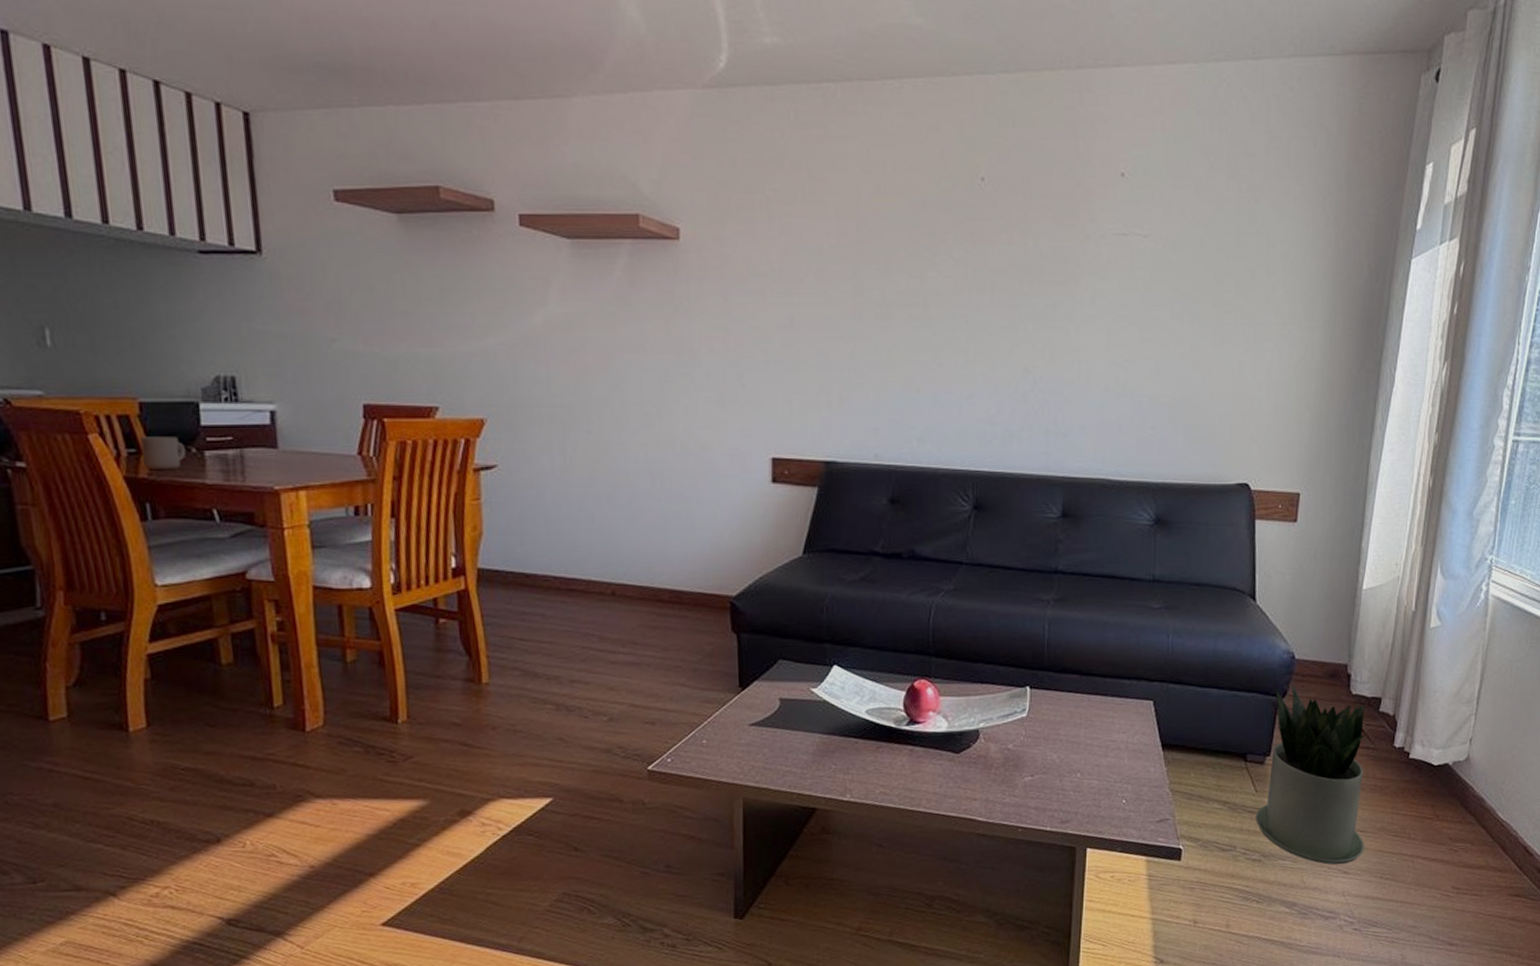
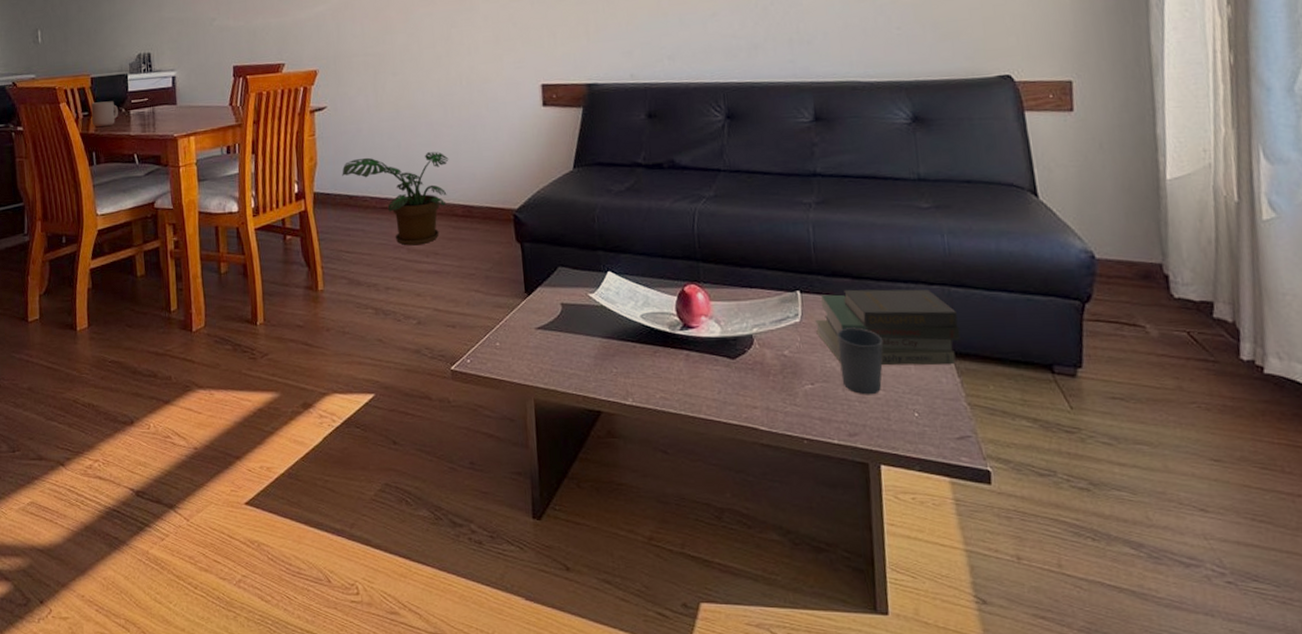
potted plant: none [516,527,655,634] -> present [342,151,449,246]
books: none [1041,685,1172,758] -> present [815,289,961,366]
mug: none [1060,721,1102,785] -> present [837,327,884,395]
planter: present [1255,685,1366,865] -> none [1074,287,1224,501]

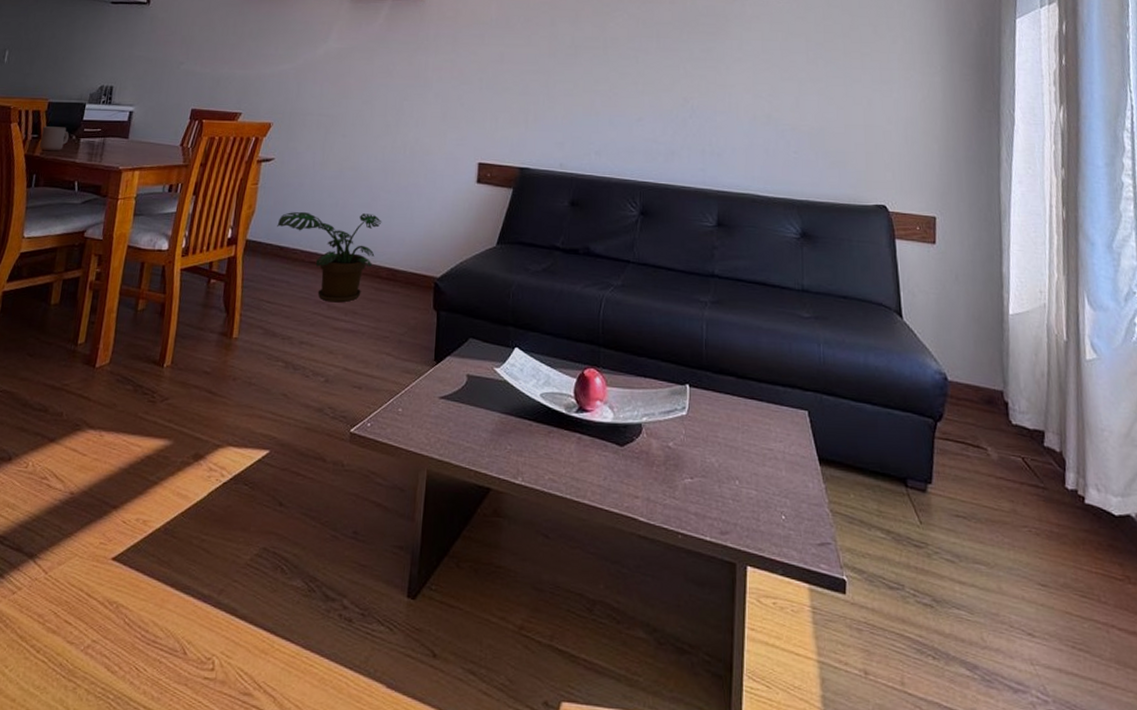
books: present [815,289,961,366] -> none [700,387,828,471]
mug: present [837,327,884,395] -> none [718,425,759,494]

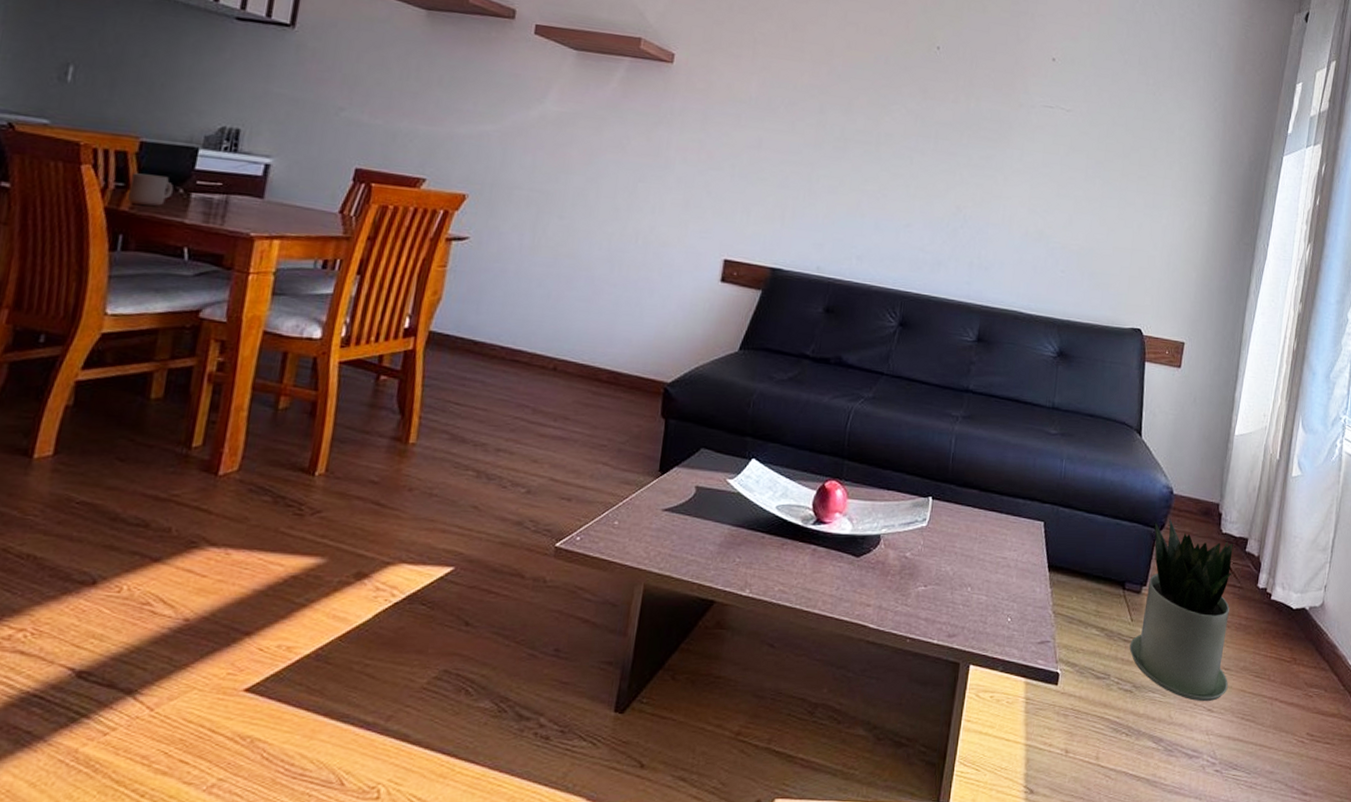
potted plant: present [277,211,382,303] -> none [470,302,605,407]
planter: none [922,408,1049,624] -> present [1129,518,1233,702]

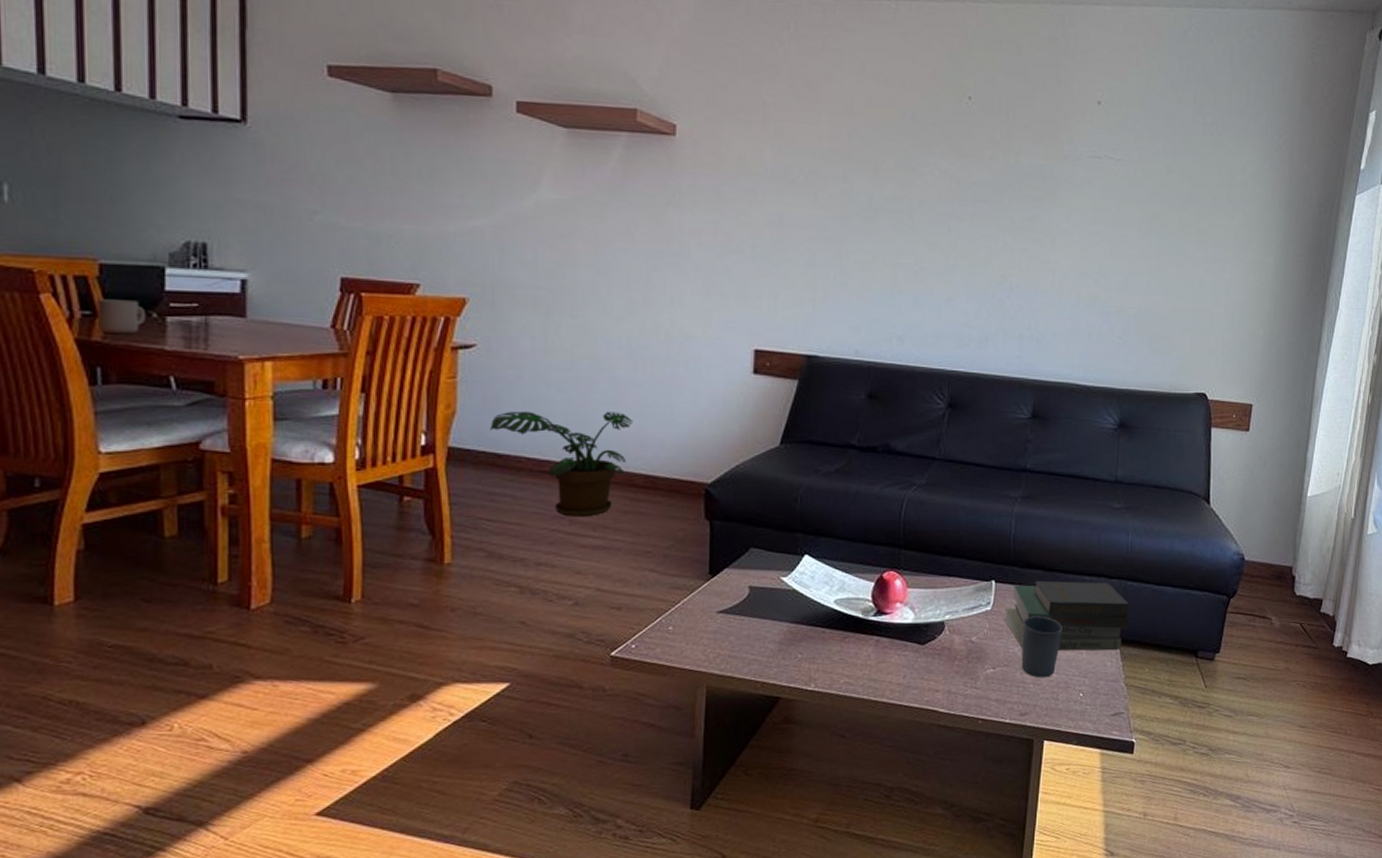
potted plant: none [470,302,605,407] -> present [490,411,633,517]
books: none [939,500,1060,577] -> present [1005,580,1129,651]
mug: none [952,535,995,600] -> present [1021,616,1063,678]
planter: present [1129,518,1233,702] -> none [1204,585,1308,760]

